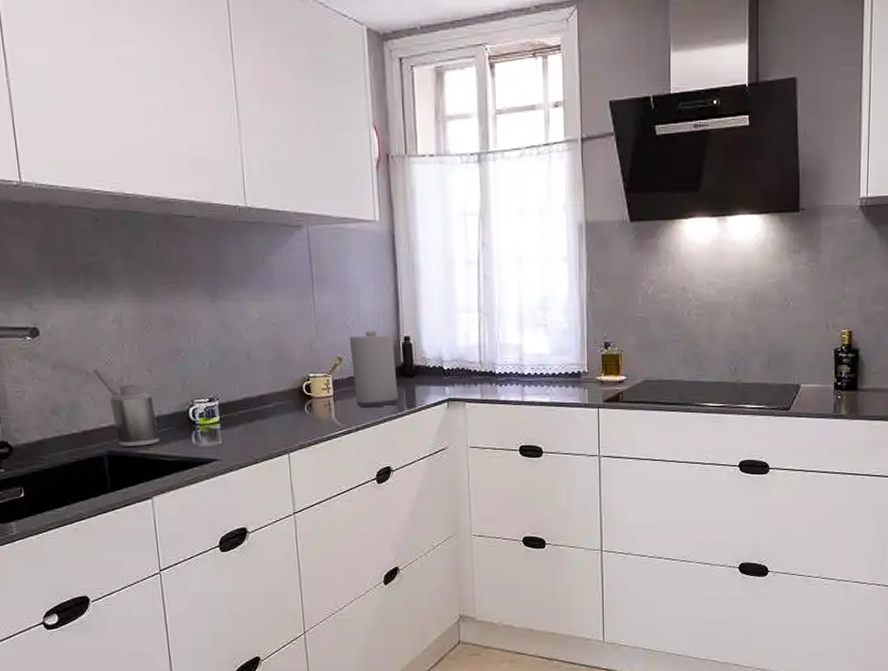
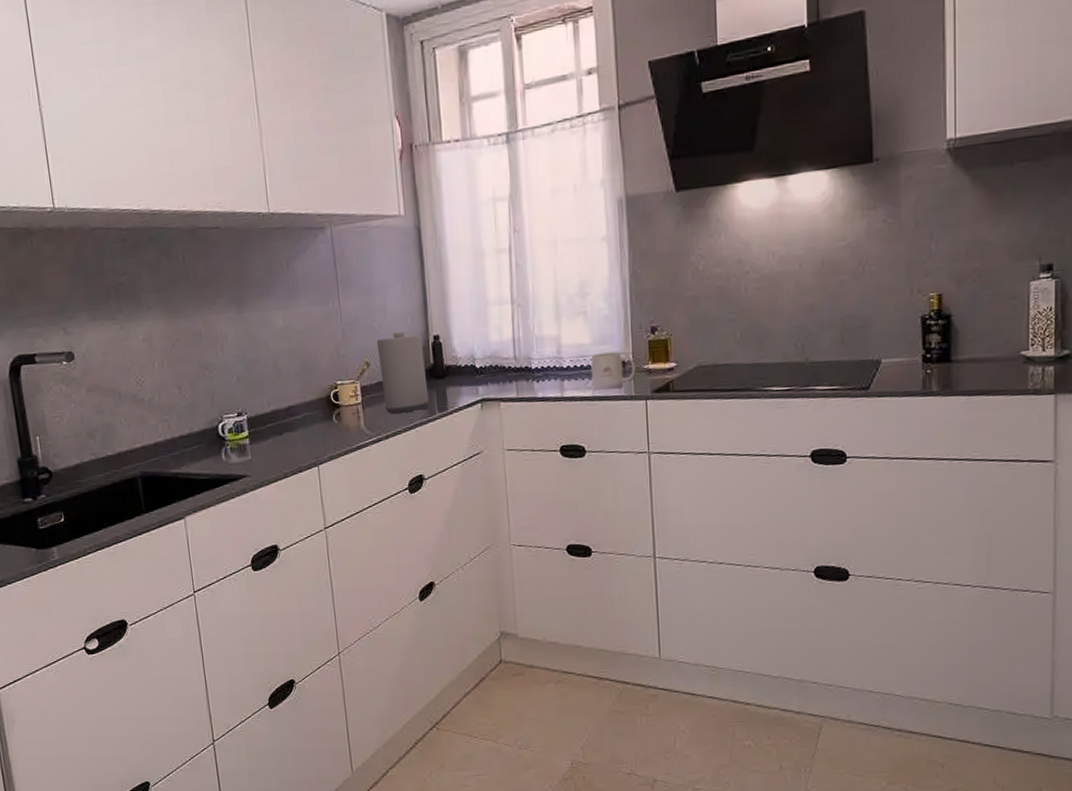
soap dispenser: present [93,368,161,448] -> none [125,388,192,468]
mug: none [549,363,590,398] -> present [590,352,636,392]

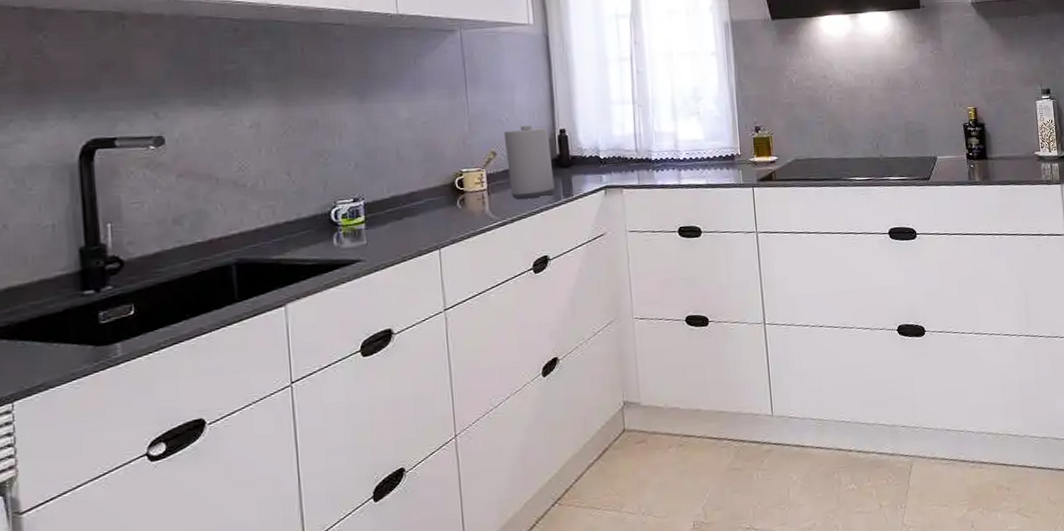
mug: present [590,352,636,392] -> none [704,147,743,180]

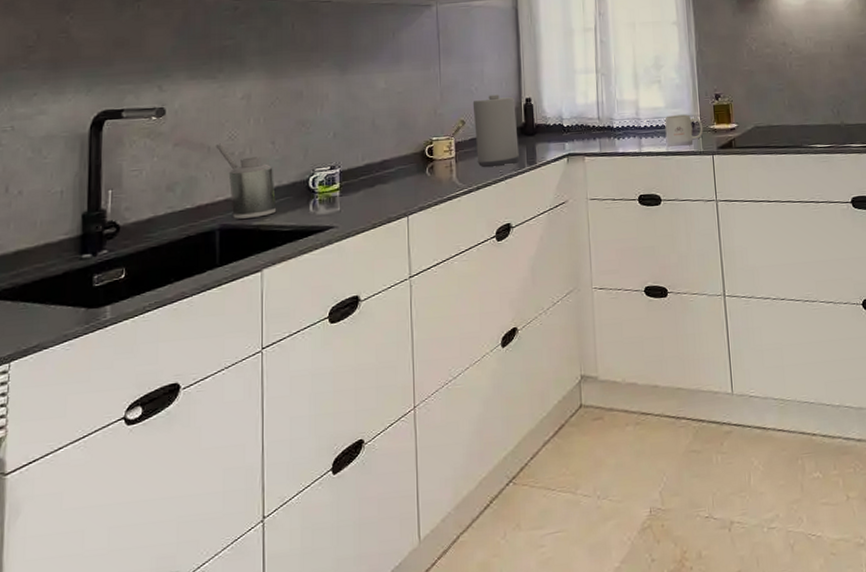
soap dispenser: none [224,174,298,254] -> present [215,143,277,220]
mug: none [704,147,743,180] -> present [664,114,704,148]

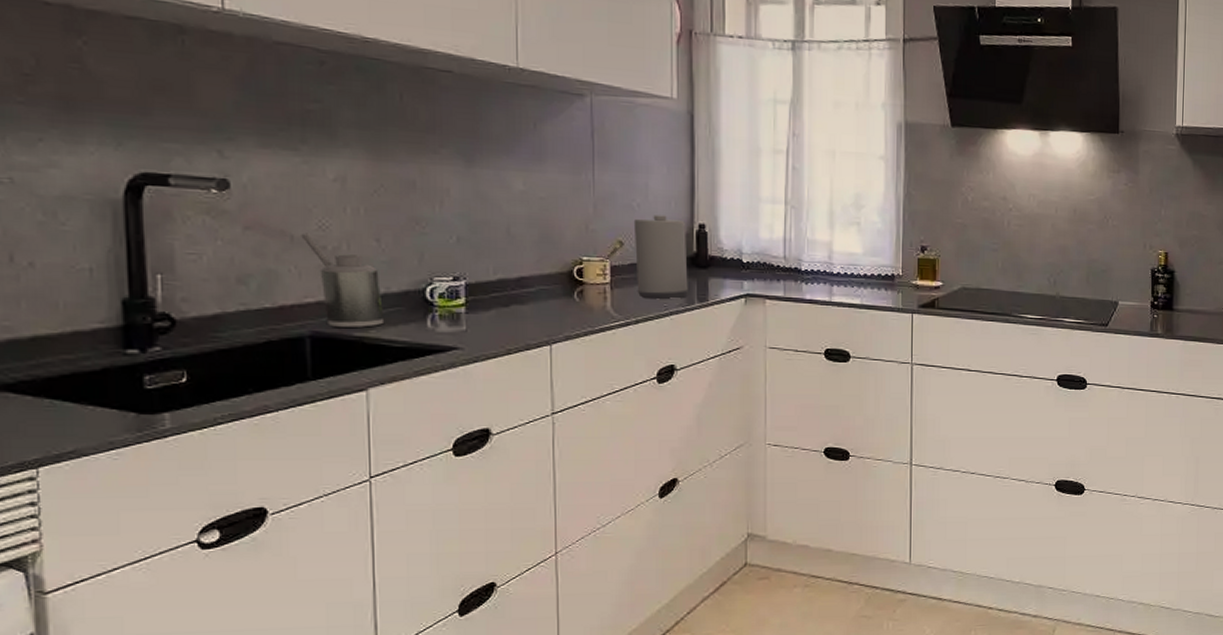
mug: present [664,114,704,148] -> none [861,264,904,301]

